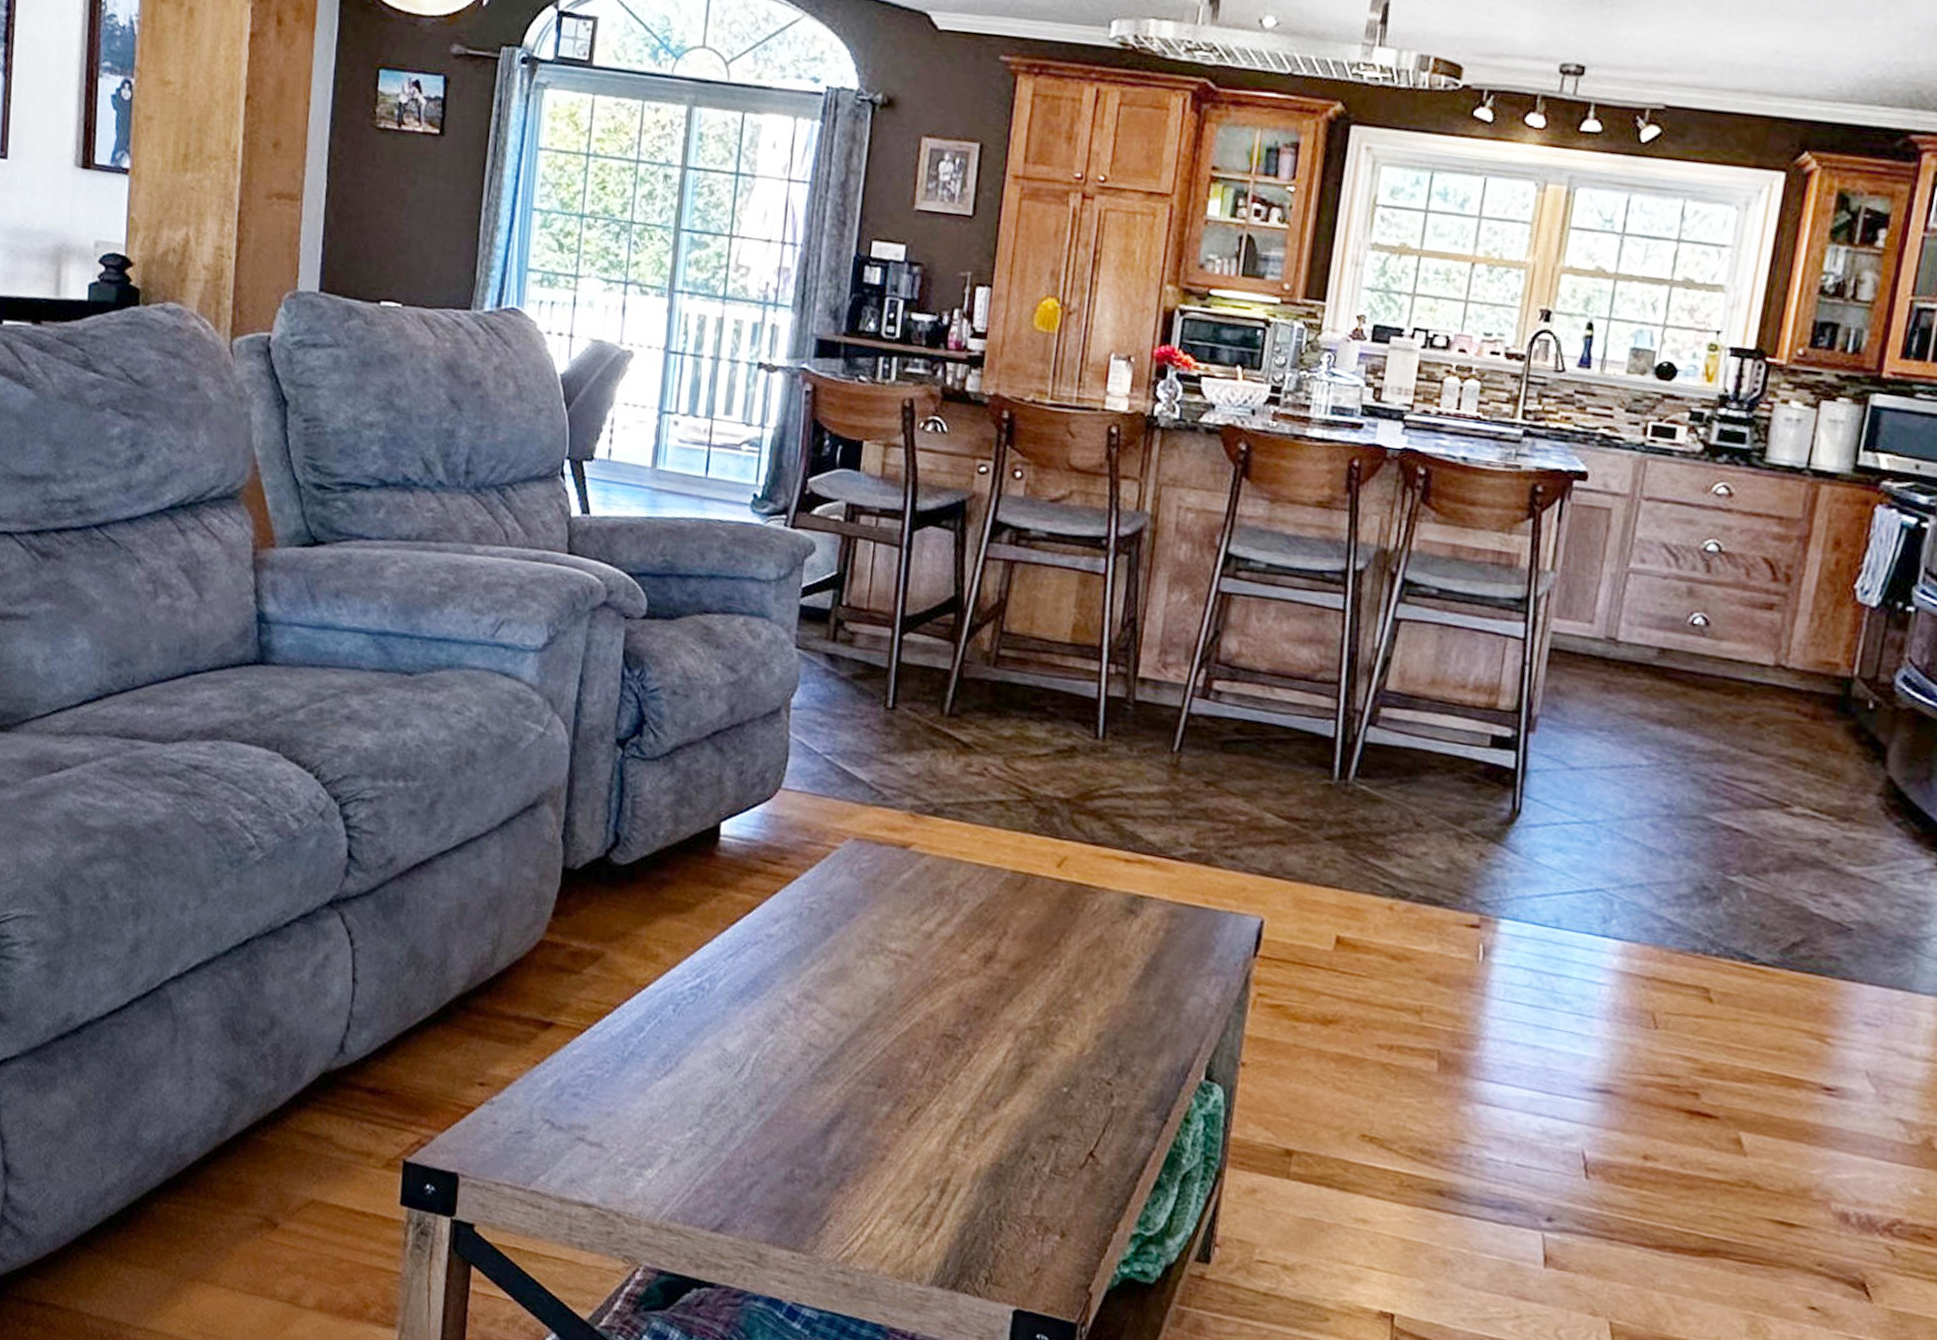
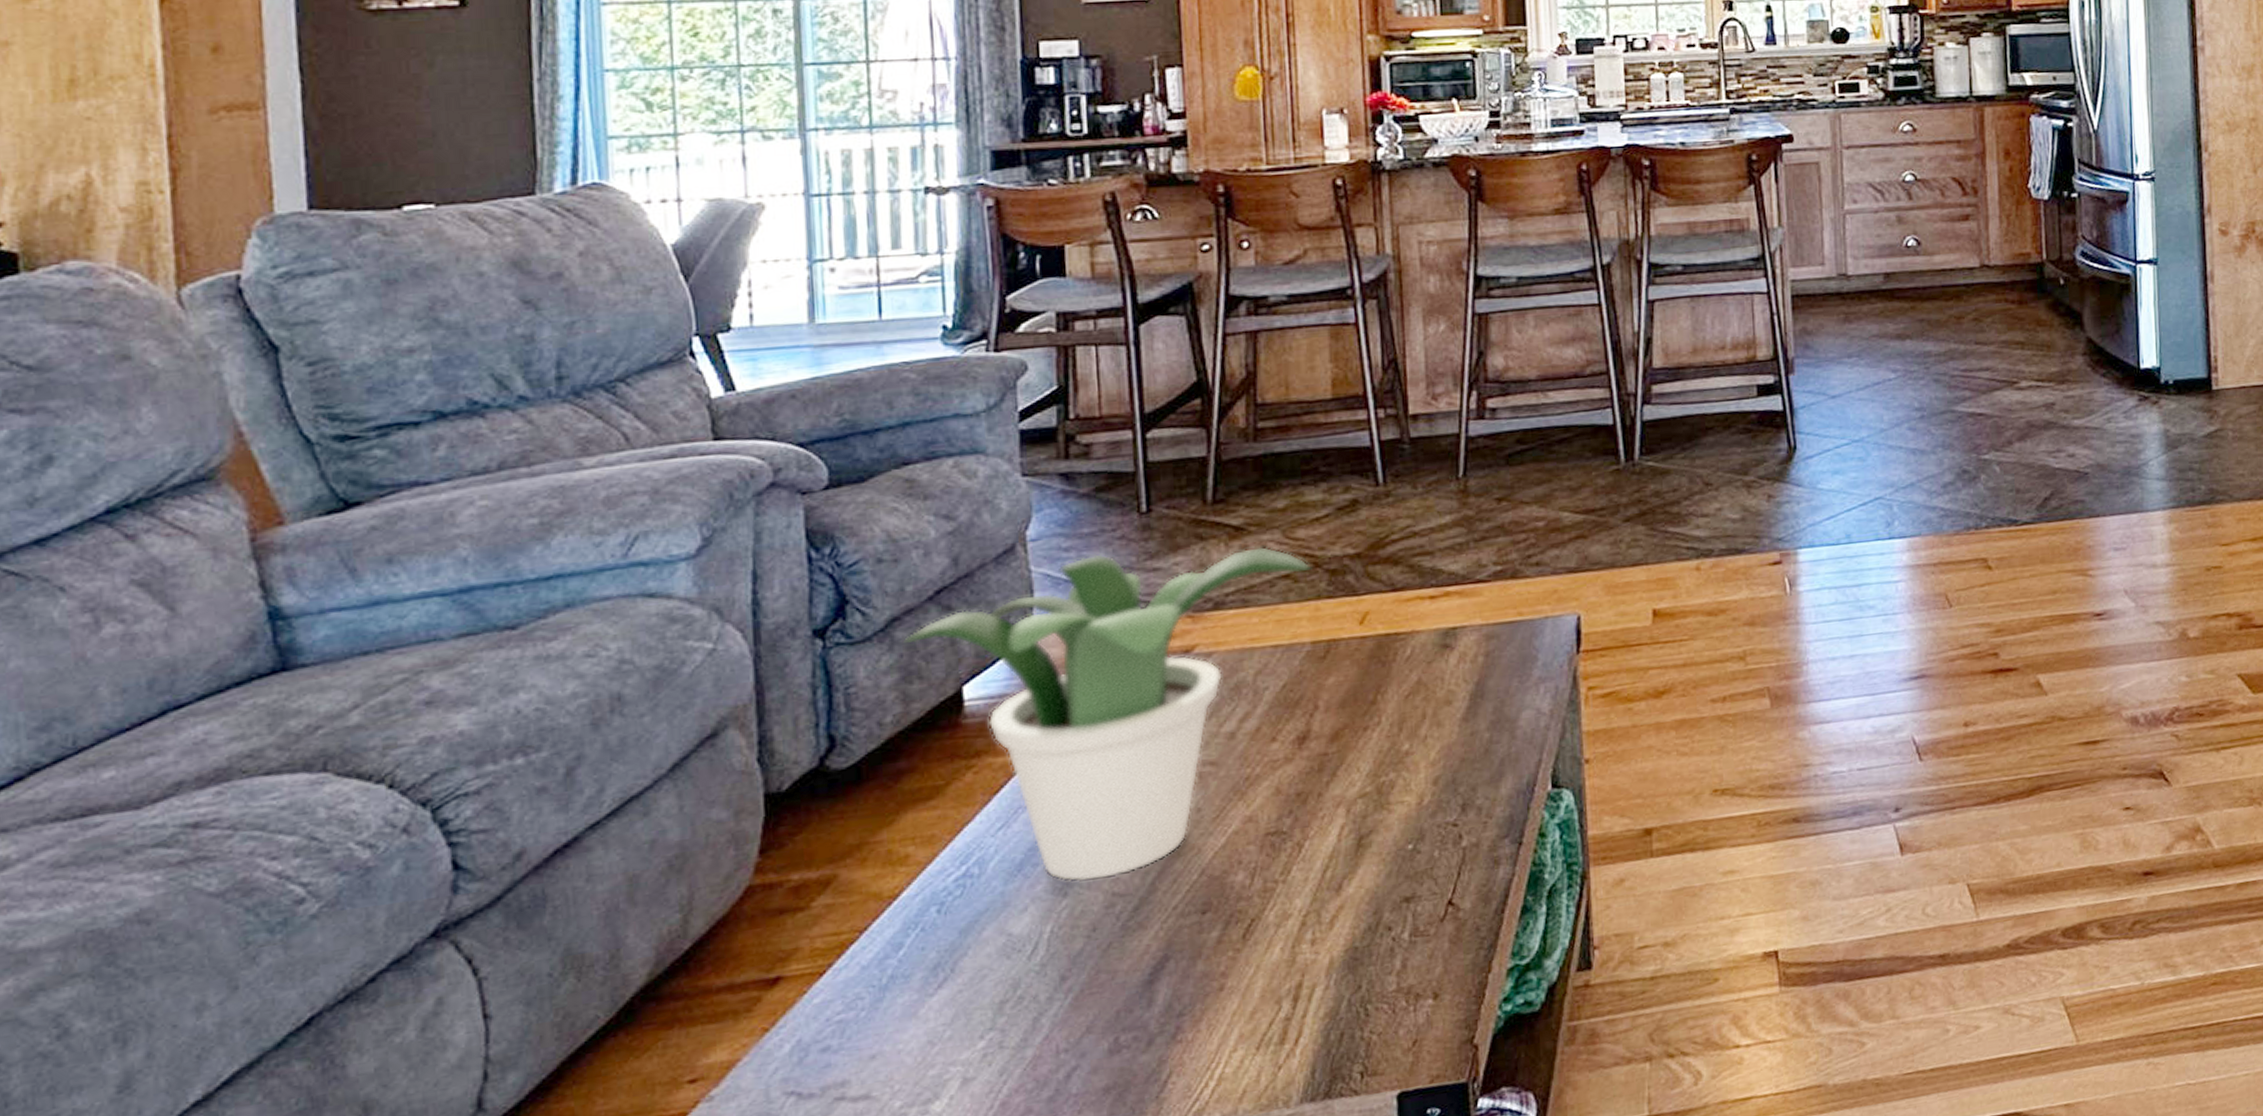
potted plant: none [681,734,1025,1031] -> present [902,546,1313,882]

